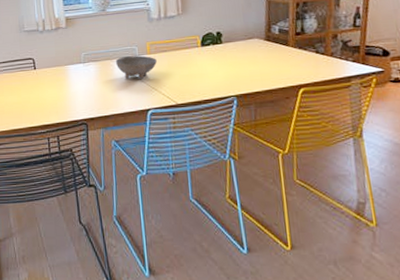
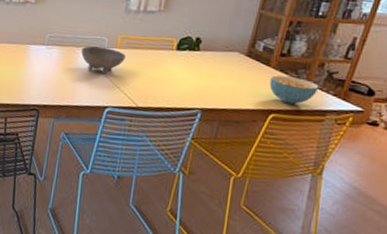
cereal bowl: none [292,51,338,77] -> present [269,75,319,104]

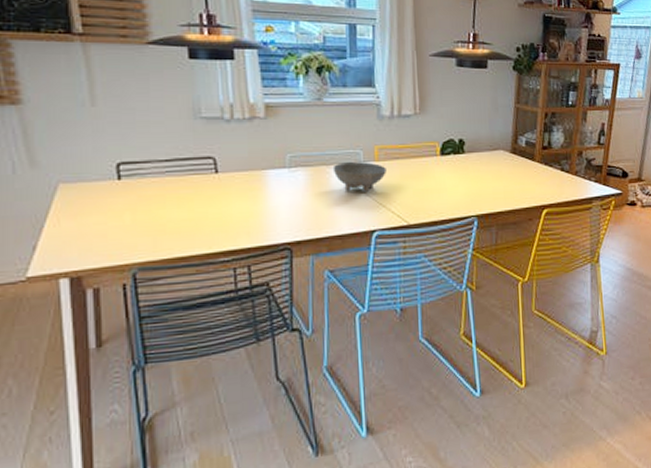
cereal bowl: present [269,75,319,104] -> none [537,169,582,197]

